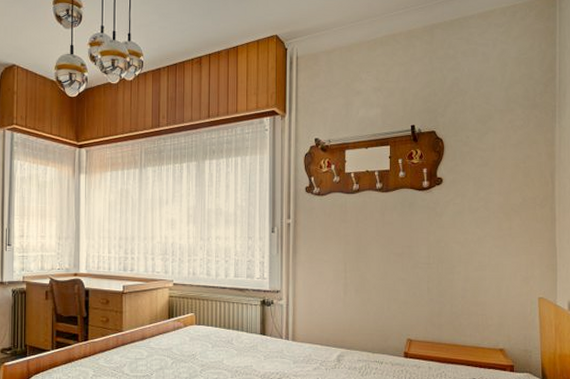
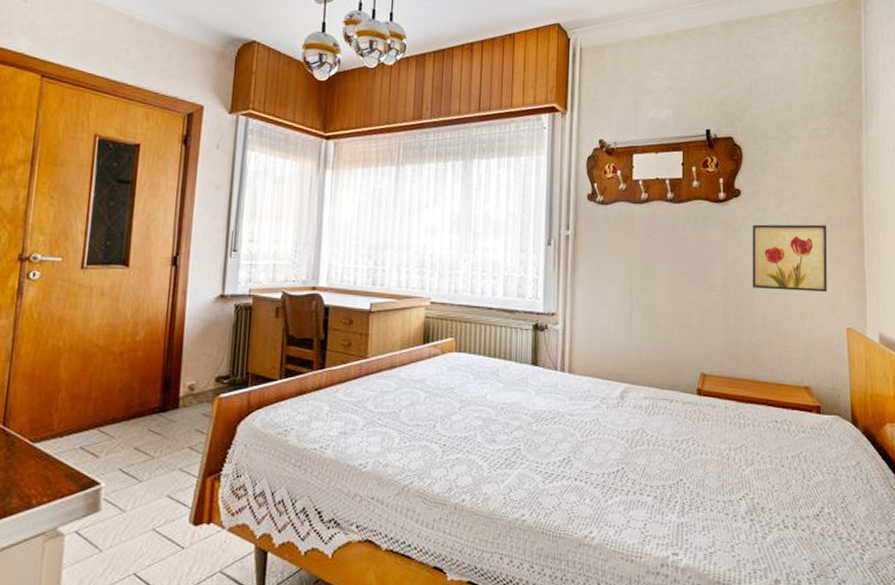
wall art: none [453,207,522,266] -> present [752,224,828,292]

